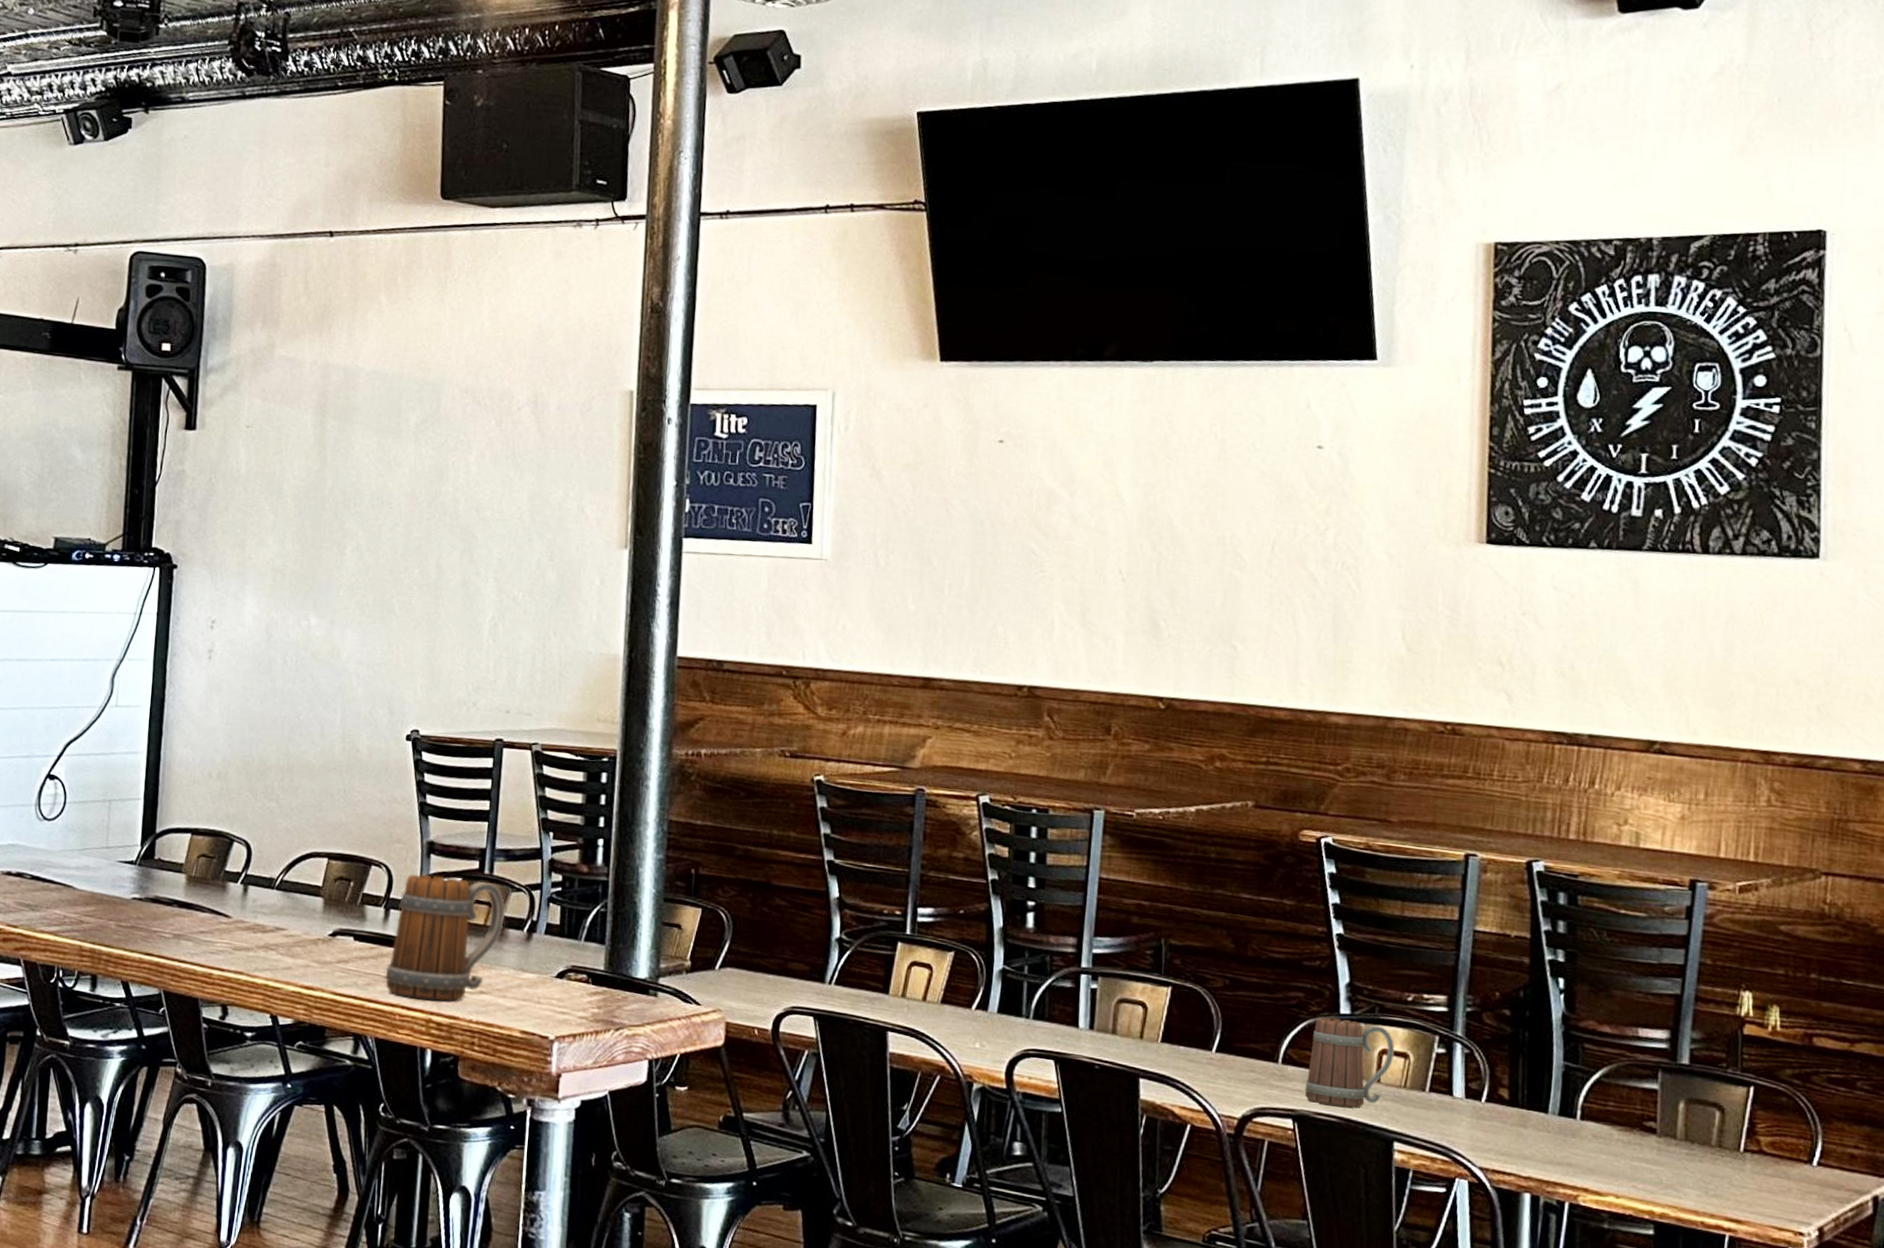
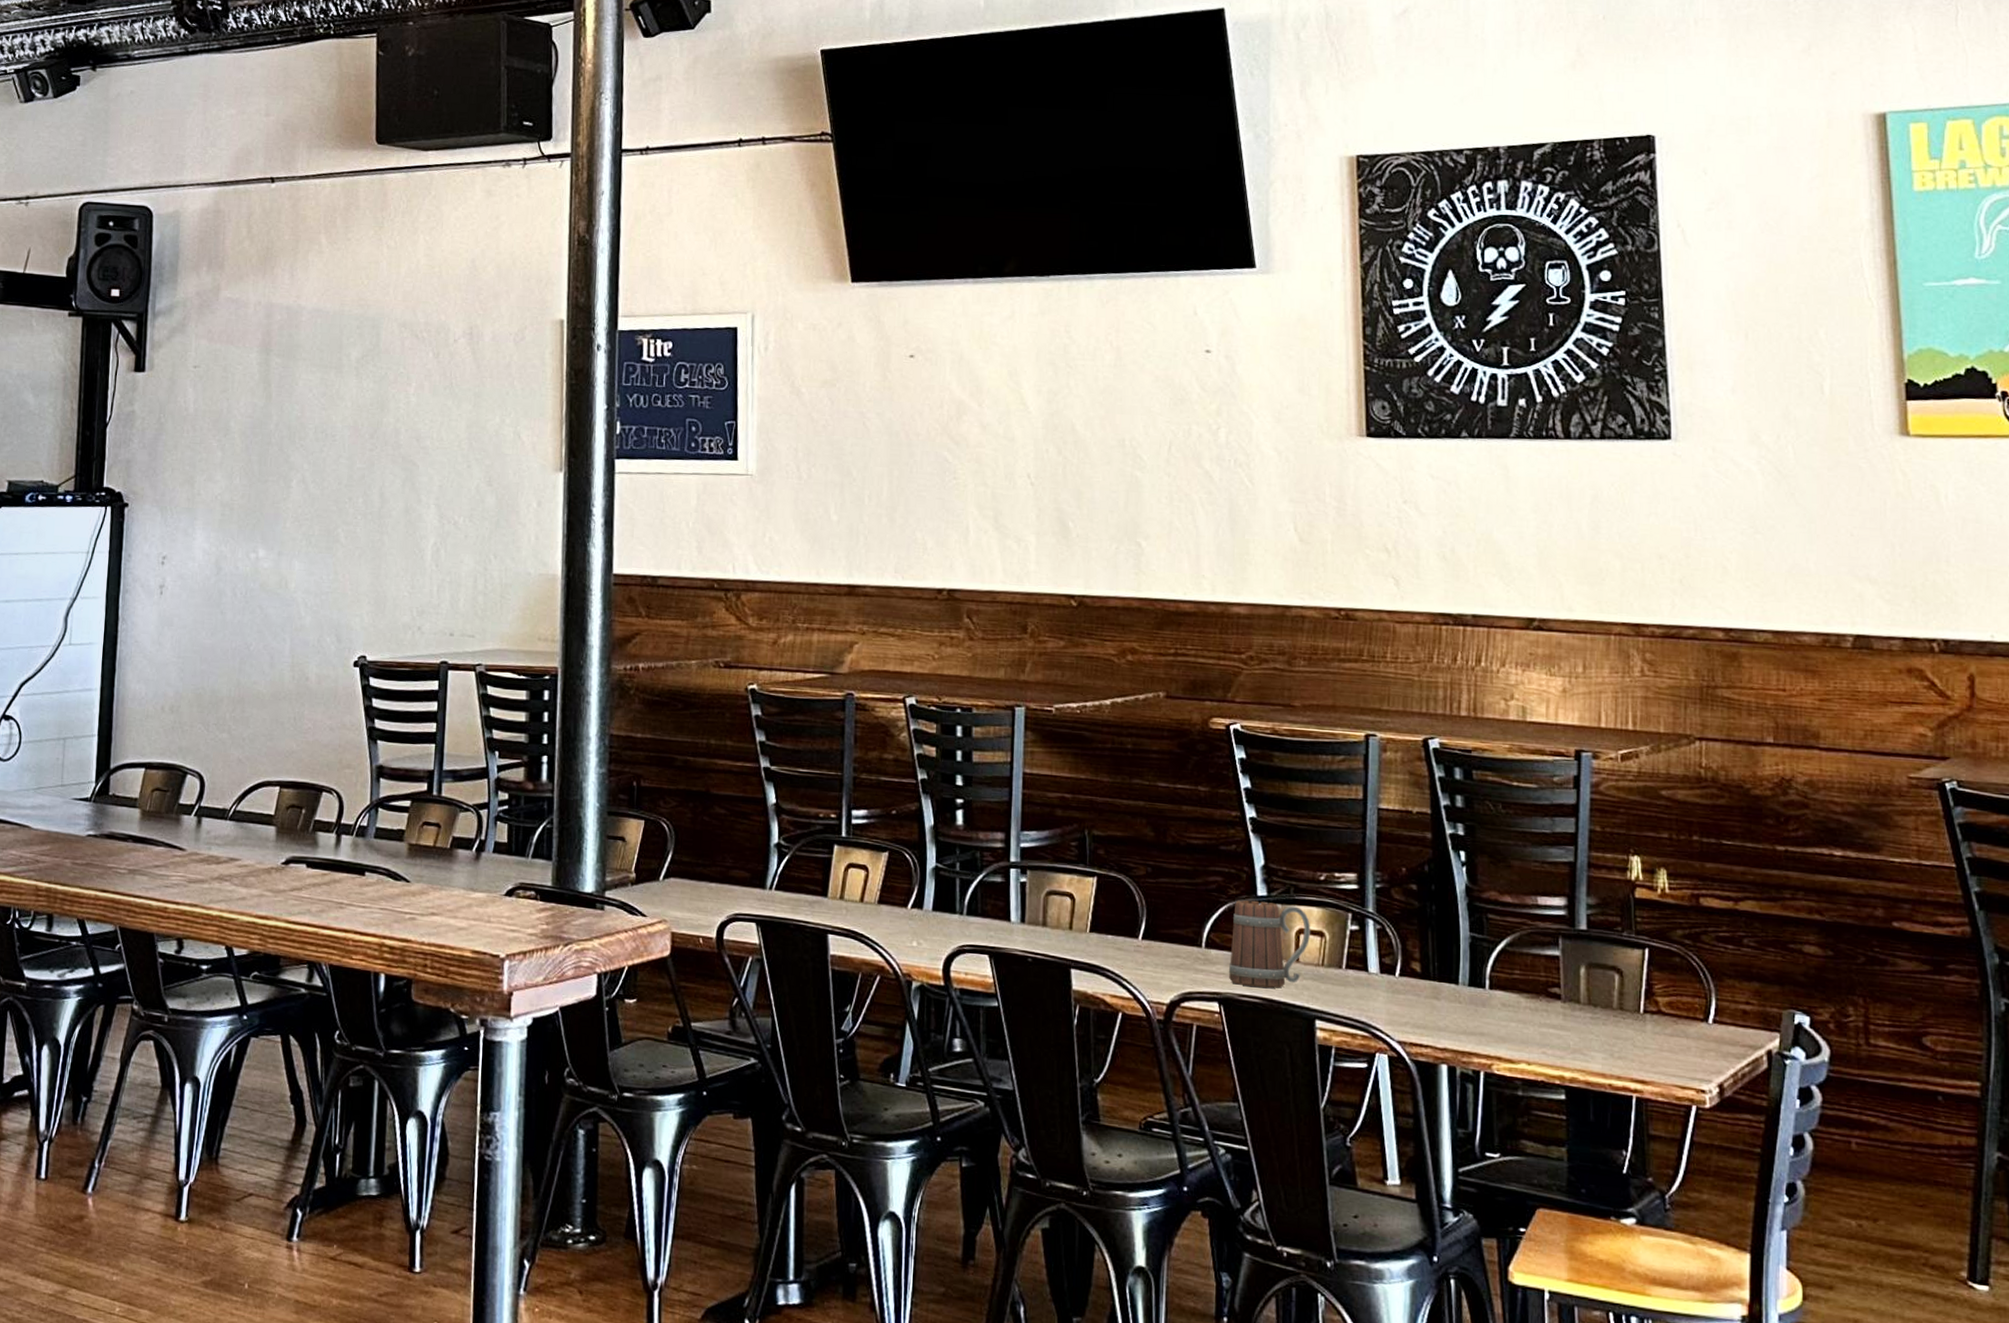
beer mug: present [385,873,505,1001] -> none [337,798,454,925]

